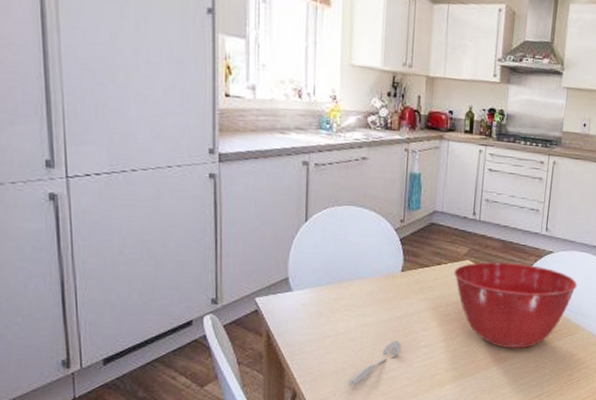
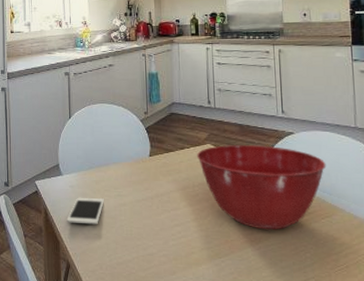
cell phone: none [295,317,343,348] -> present [66,197,104,225]
spoon: present [347,341,401,386] -> none [112,219,156,260]

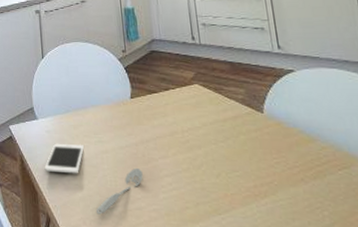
spoon: none [112,219,156,260] -> present [95,169,143,215]
mixing bowl: present [197,145,327,230] -> none [184,85,338,183]

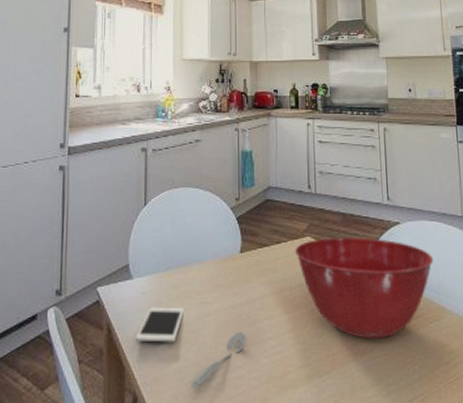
mixing bowl: none [184,85,338,183] -> present [295,237,434,339]

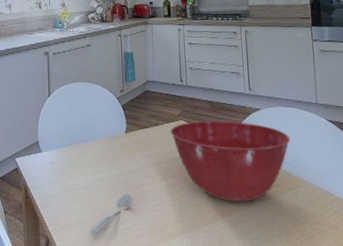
cell phone: present [135,307,184,343] -> none [46,173,82,200]

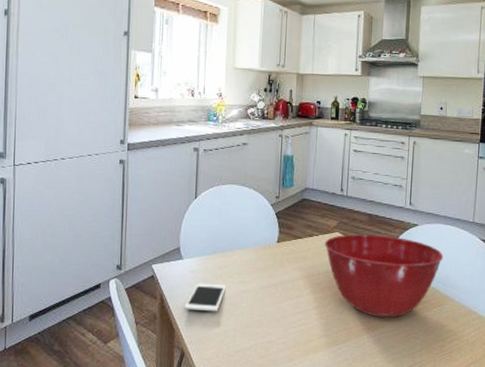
cell phone: none [46,173,82,200] -> present [184,283,226,312]
spoon: present [90,194,132,235] -> none [229,307,278,348]

